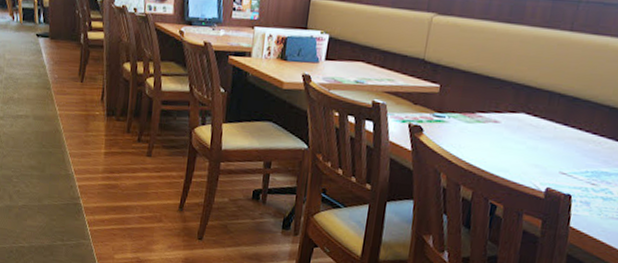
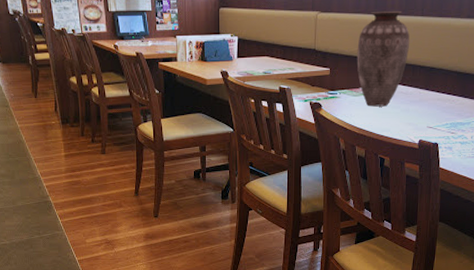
vase: none [475,20,551,140] -> present [357,10,410,107]

